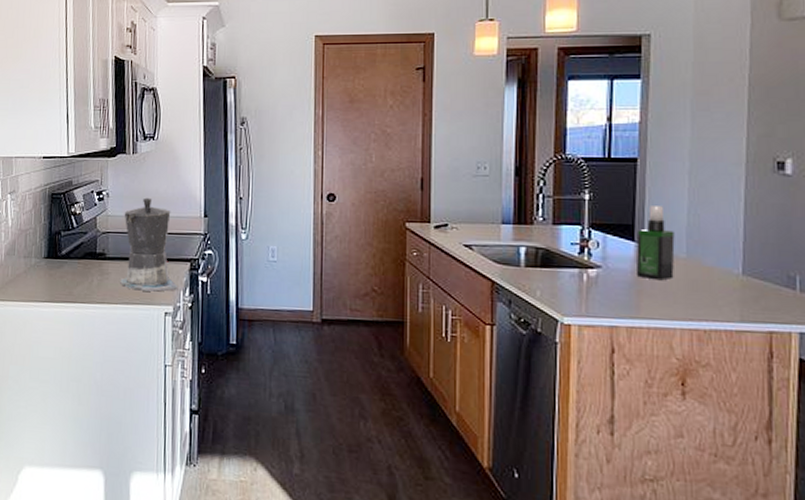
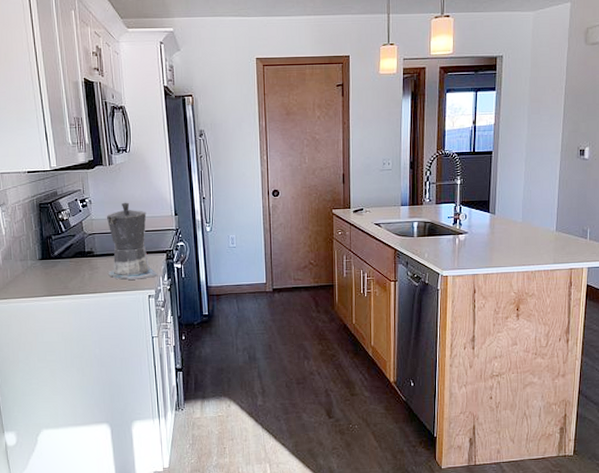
spray bottle: present [635,206,675,281] -> none [490,186,515,239]

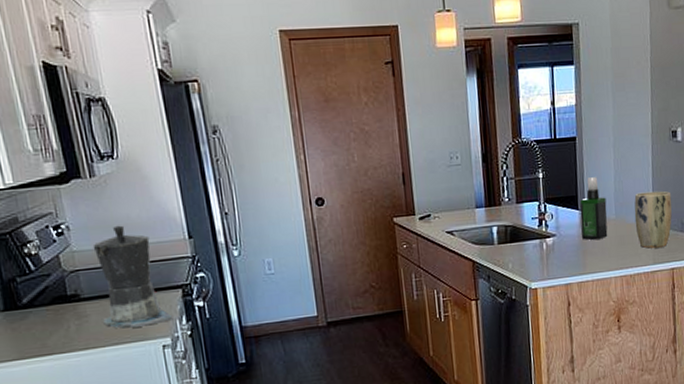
spray bottle: none [490,186,515,239] -> present [580,177,608,240]
plant pot: none [539,201,575,250] -> present [634,191,672,249]

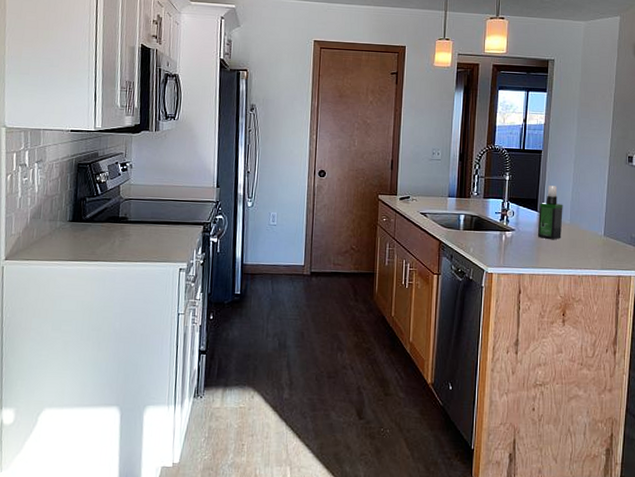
coffee maker: present [93,225,172,328] -> none [139,169,191,251]
plant pot: present [634,191,672,249] -> none [587,204,623,255]

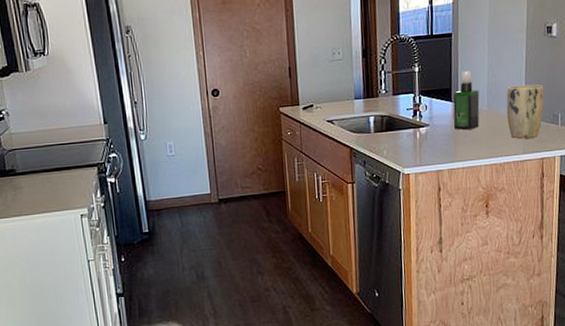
plant pot: none [587,204,623,255] -> present [506,84,545,139]

